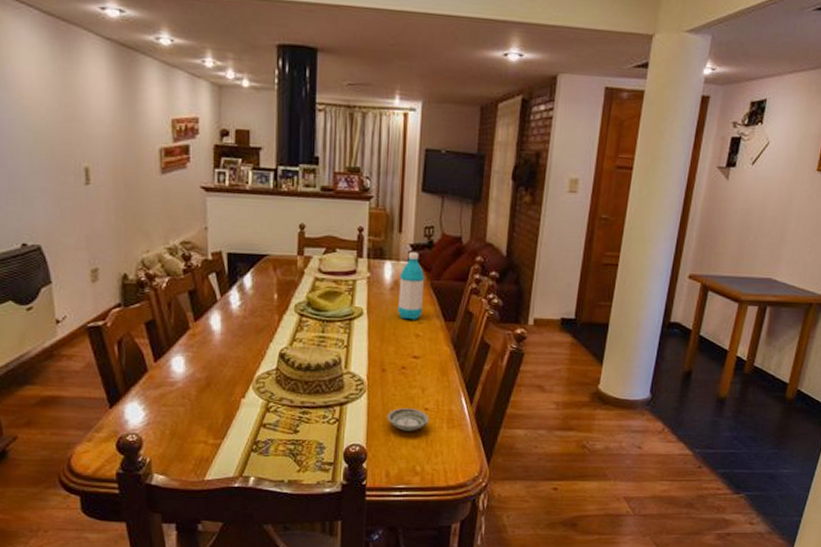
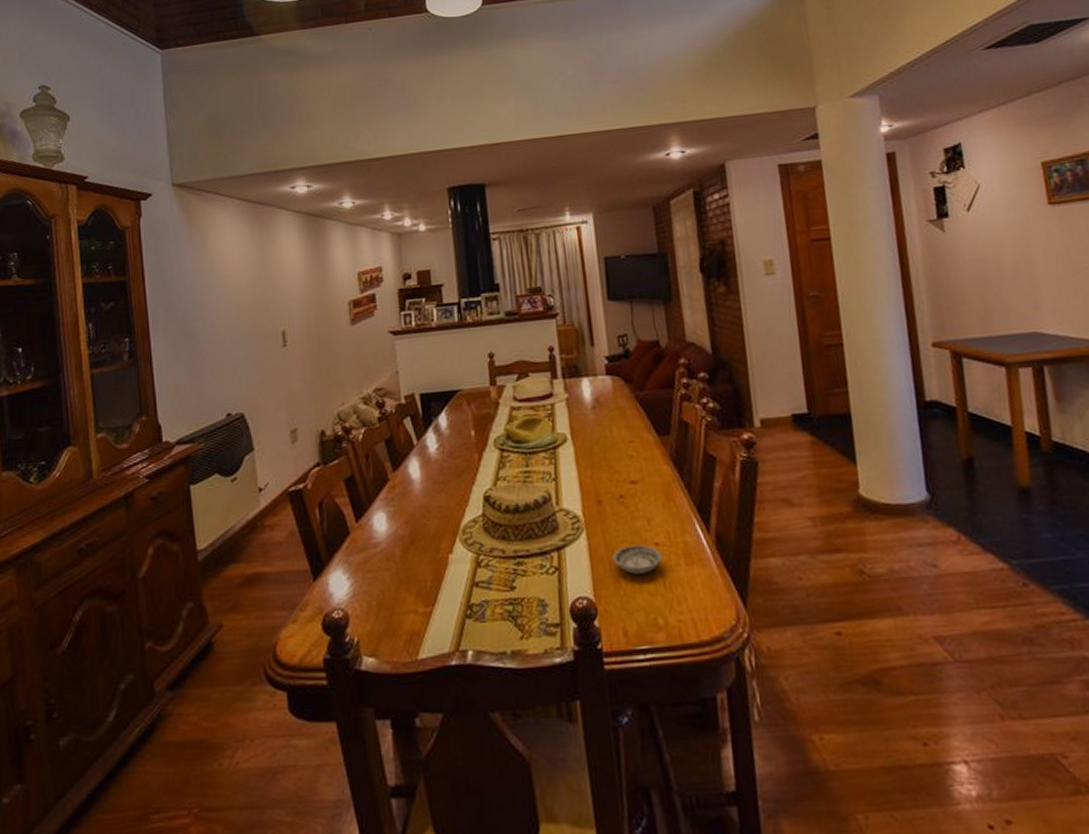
water bottle: present [398,252,425,320] -> none [599,364,632,440]

